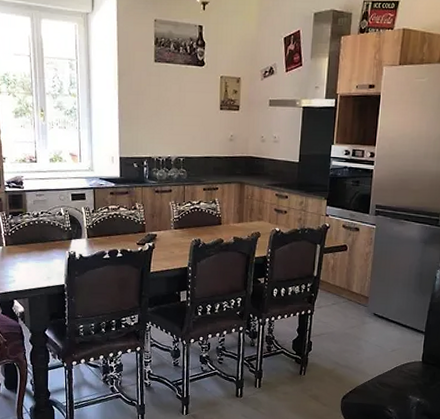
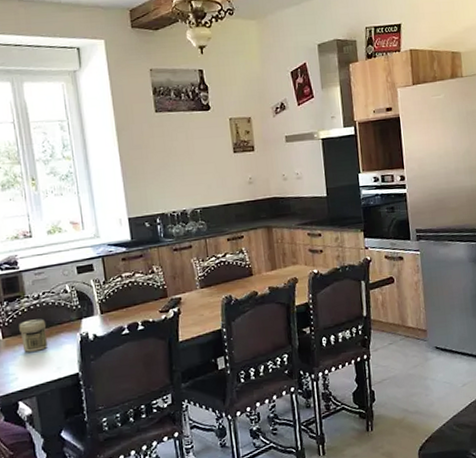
jar: none [20,234,42,261] -> present [19,319,47,352]

